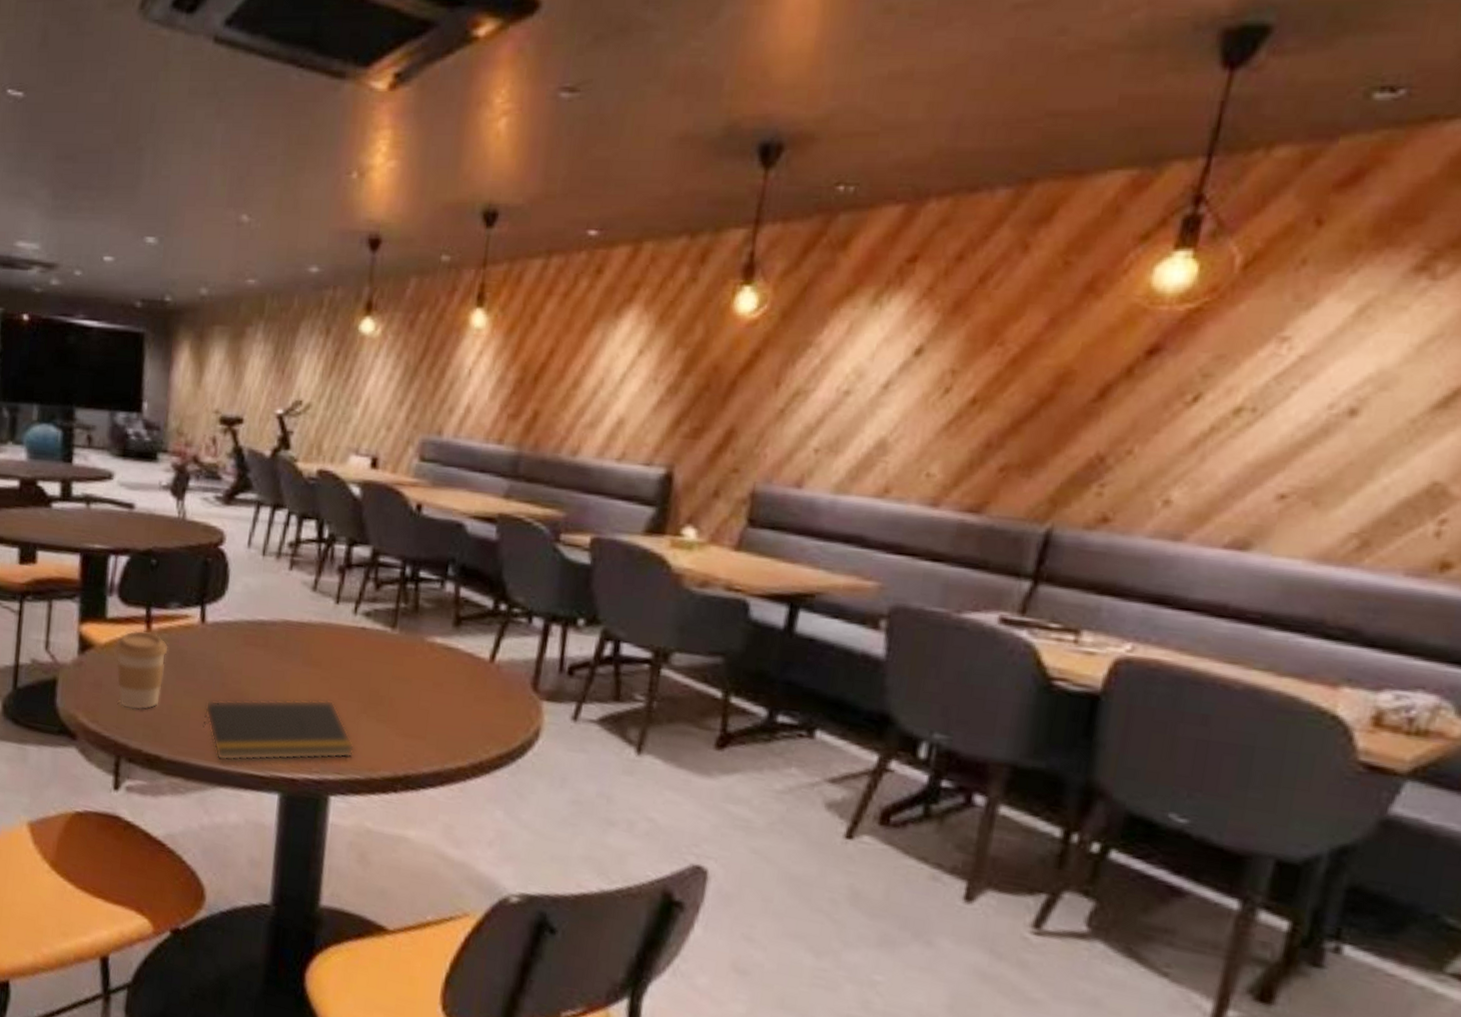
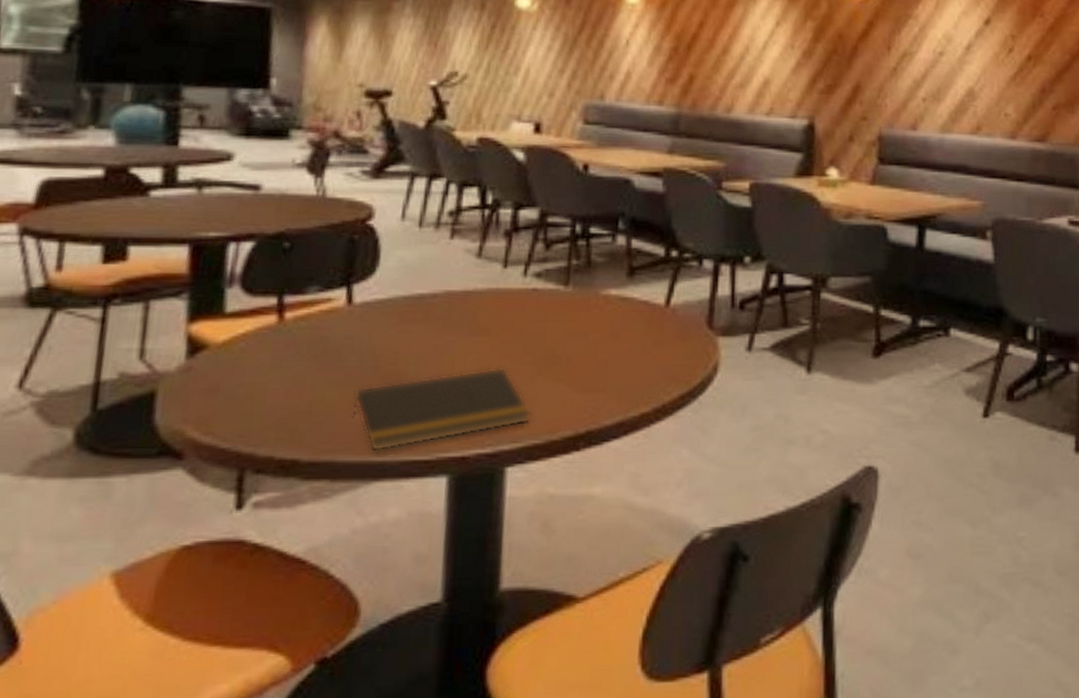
coffee cup: present [115,631,168,710] -> none [236,323,307,411]

